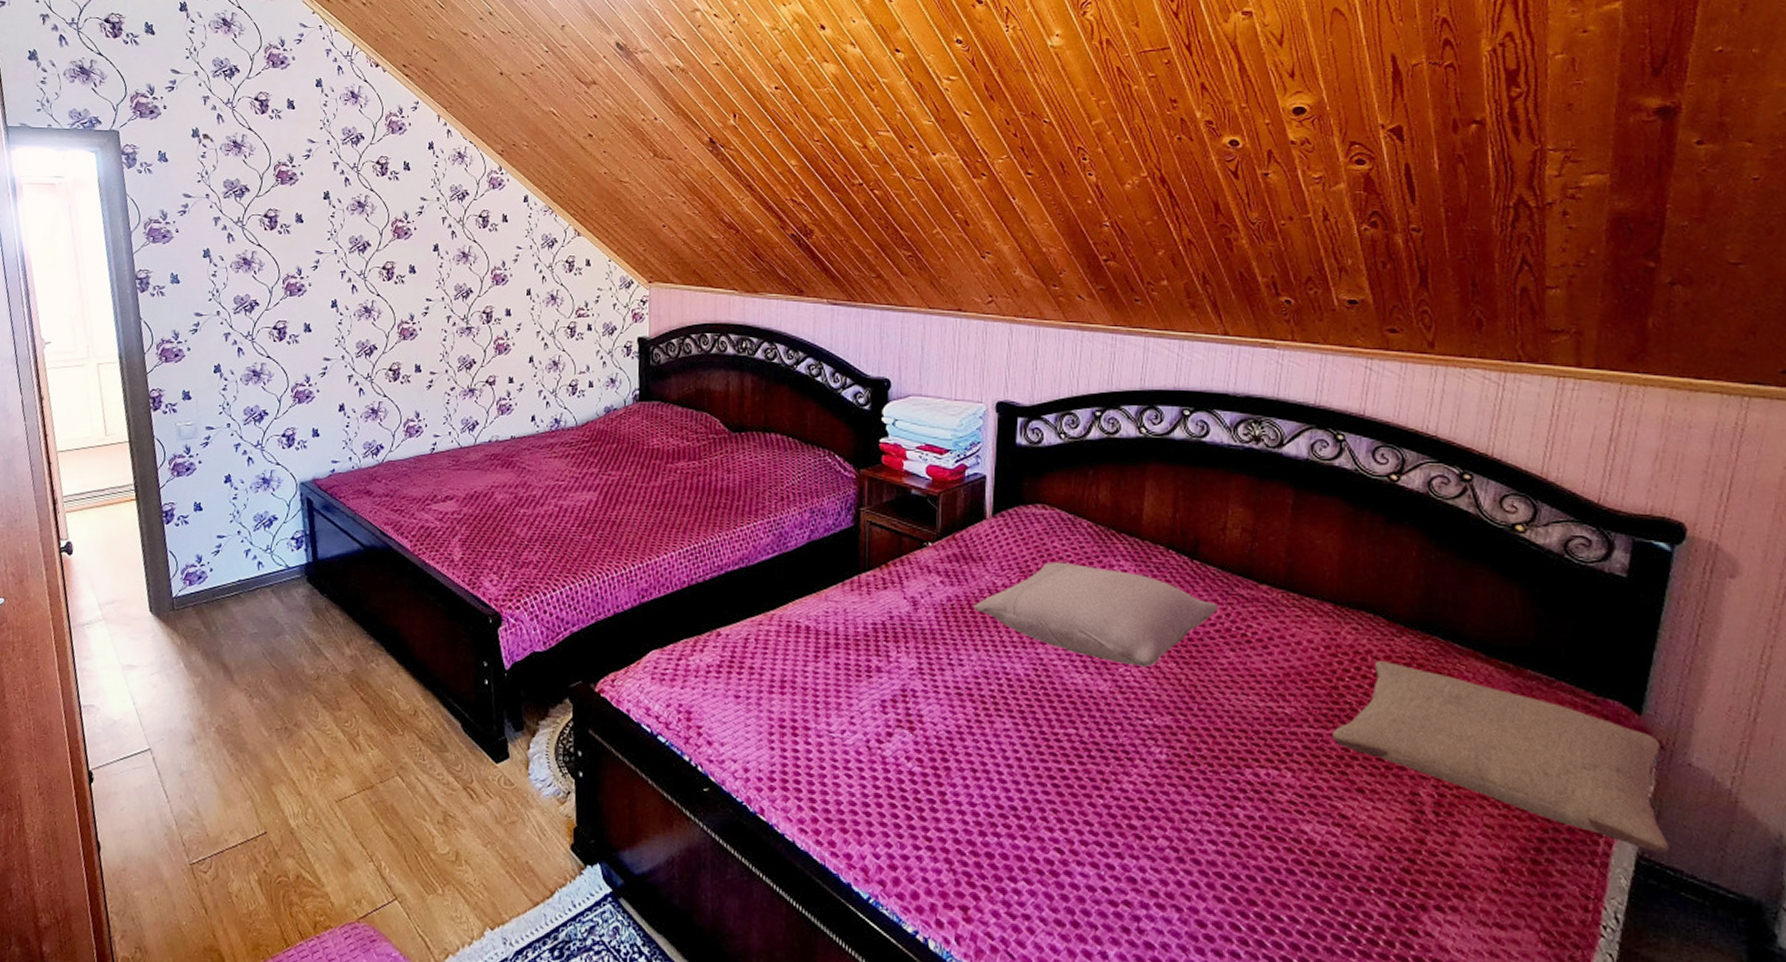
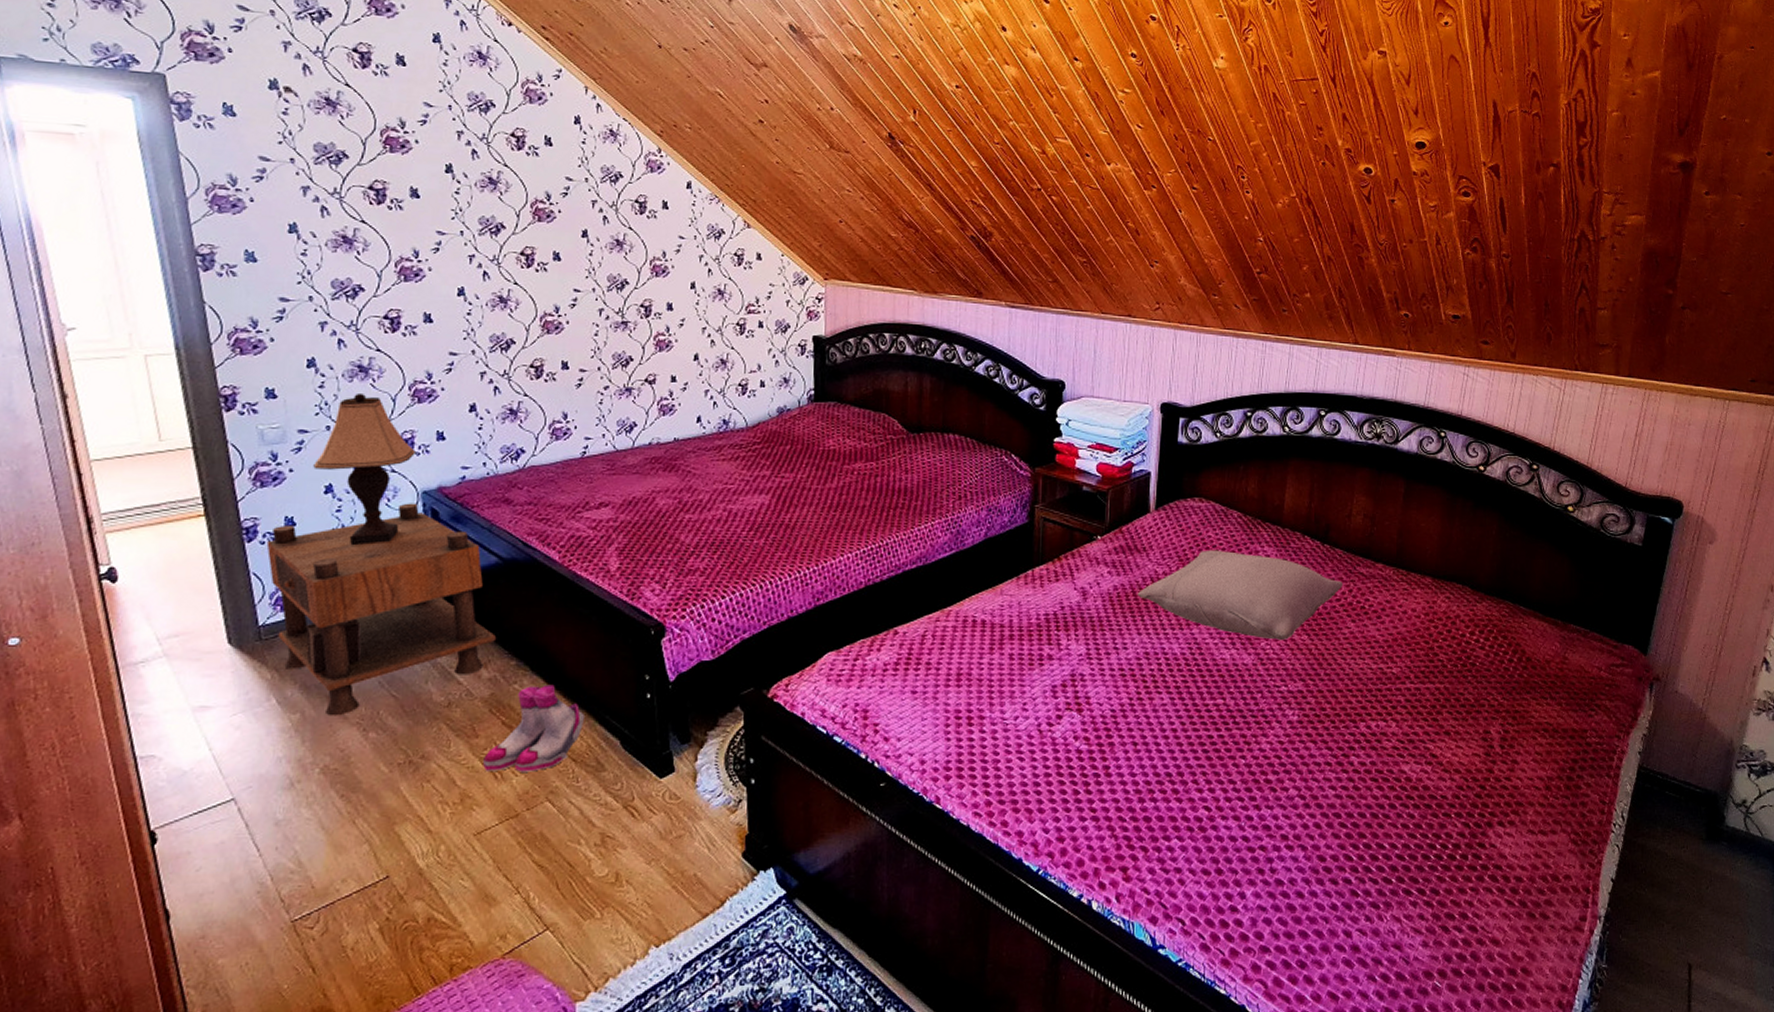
nightstand: none [180,492,358,682] -> present [266,503,497,716]
lamp: none [217,394,297,530] -> present [313,392,417,546]
boots: none [344,665,432,748] -> present [483,684,586,774]
pillow: present [1331,661,1669,853] -> none [1427,624,1660,762]

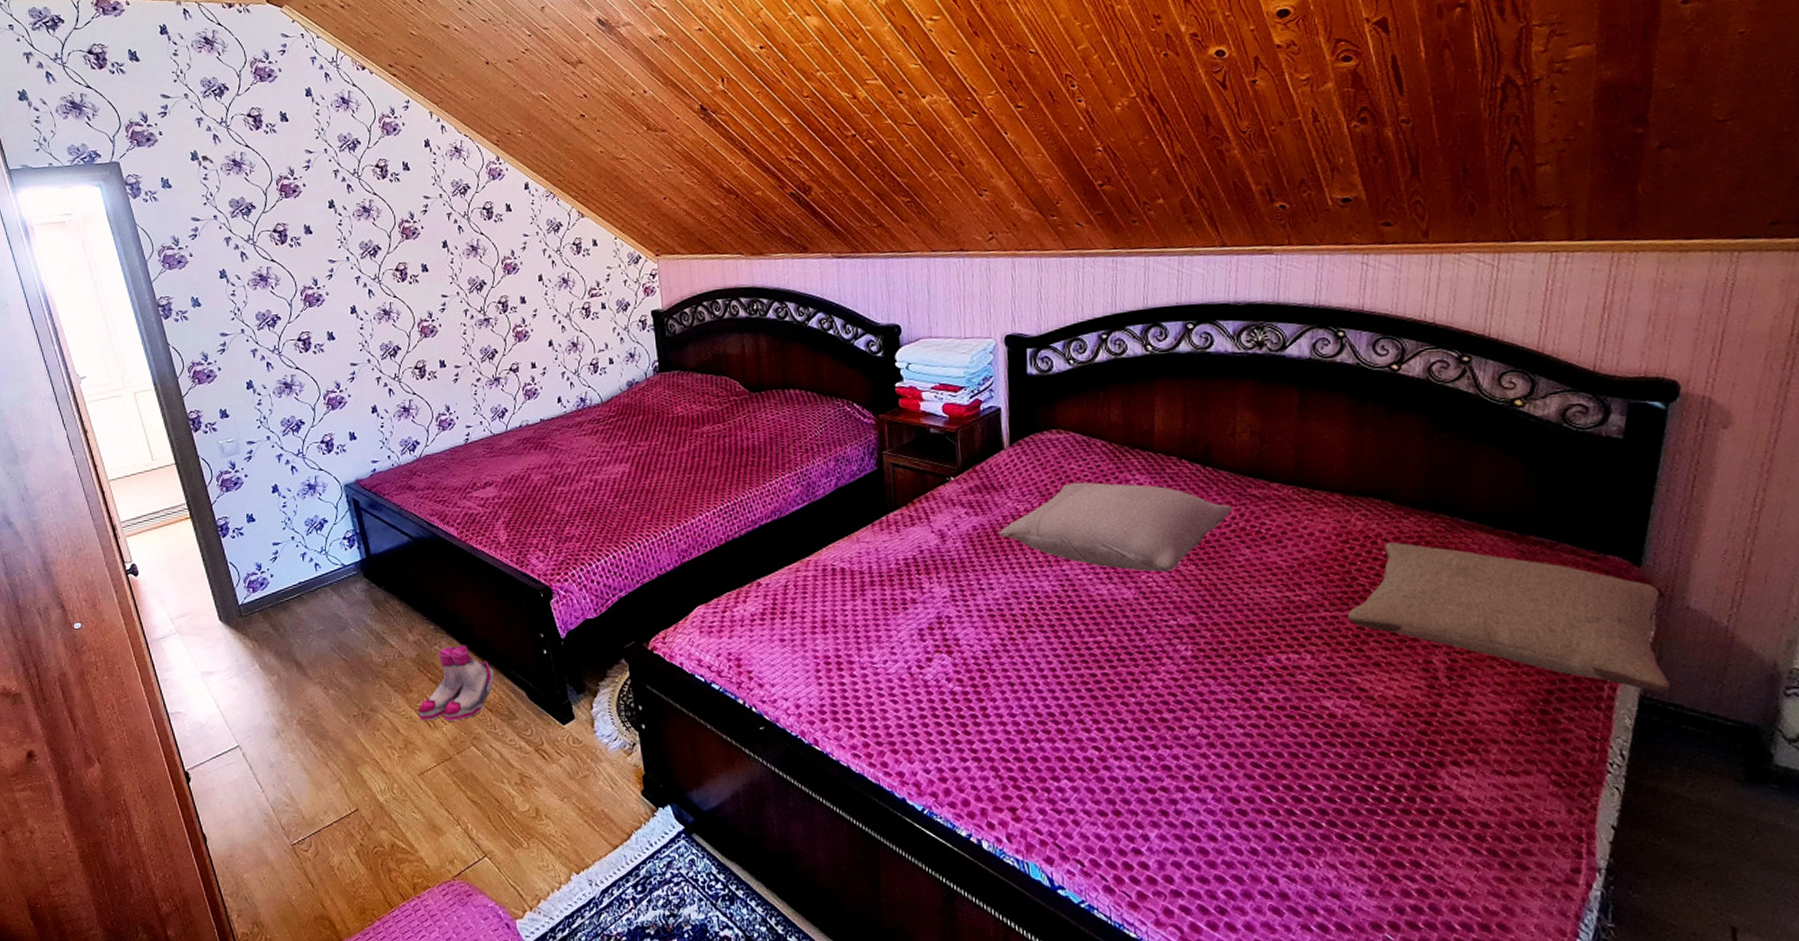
nightstand: present [266,503,497,716] -> none [236,495,417,677]
lamp: present [313,392,417,546] -> none [262,405,336,535]
pillow: none [1427,624,1660,762] -> present [1347,542,1670,692]

